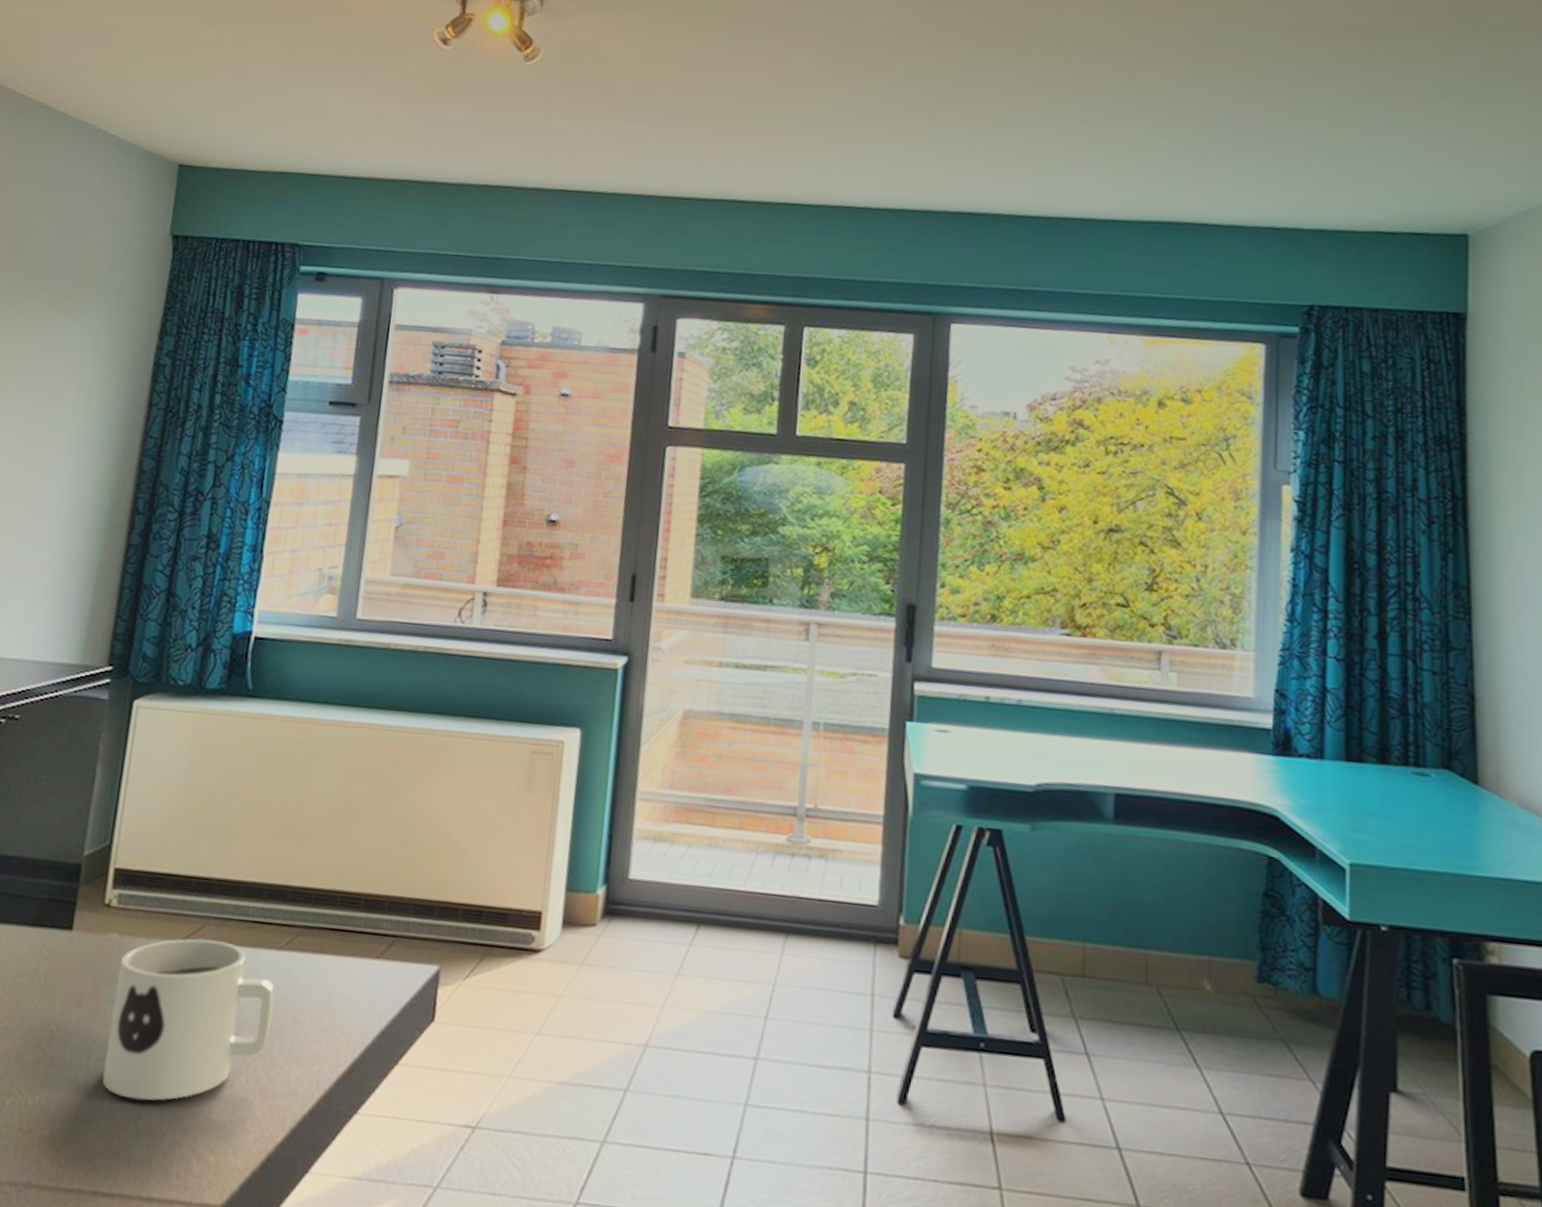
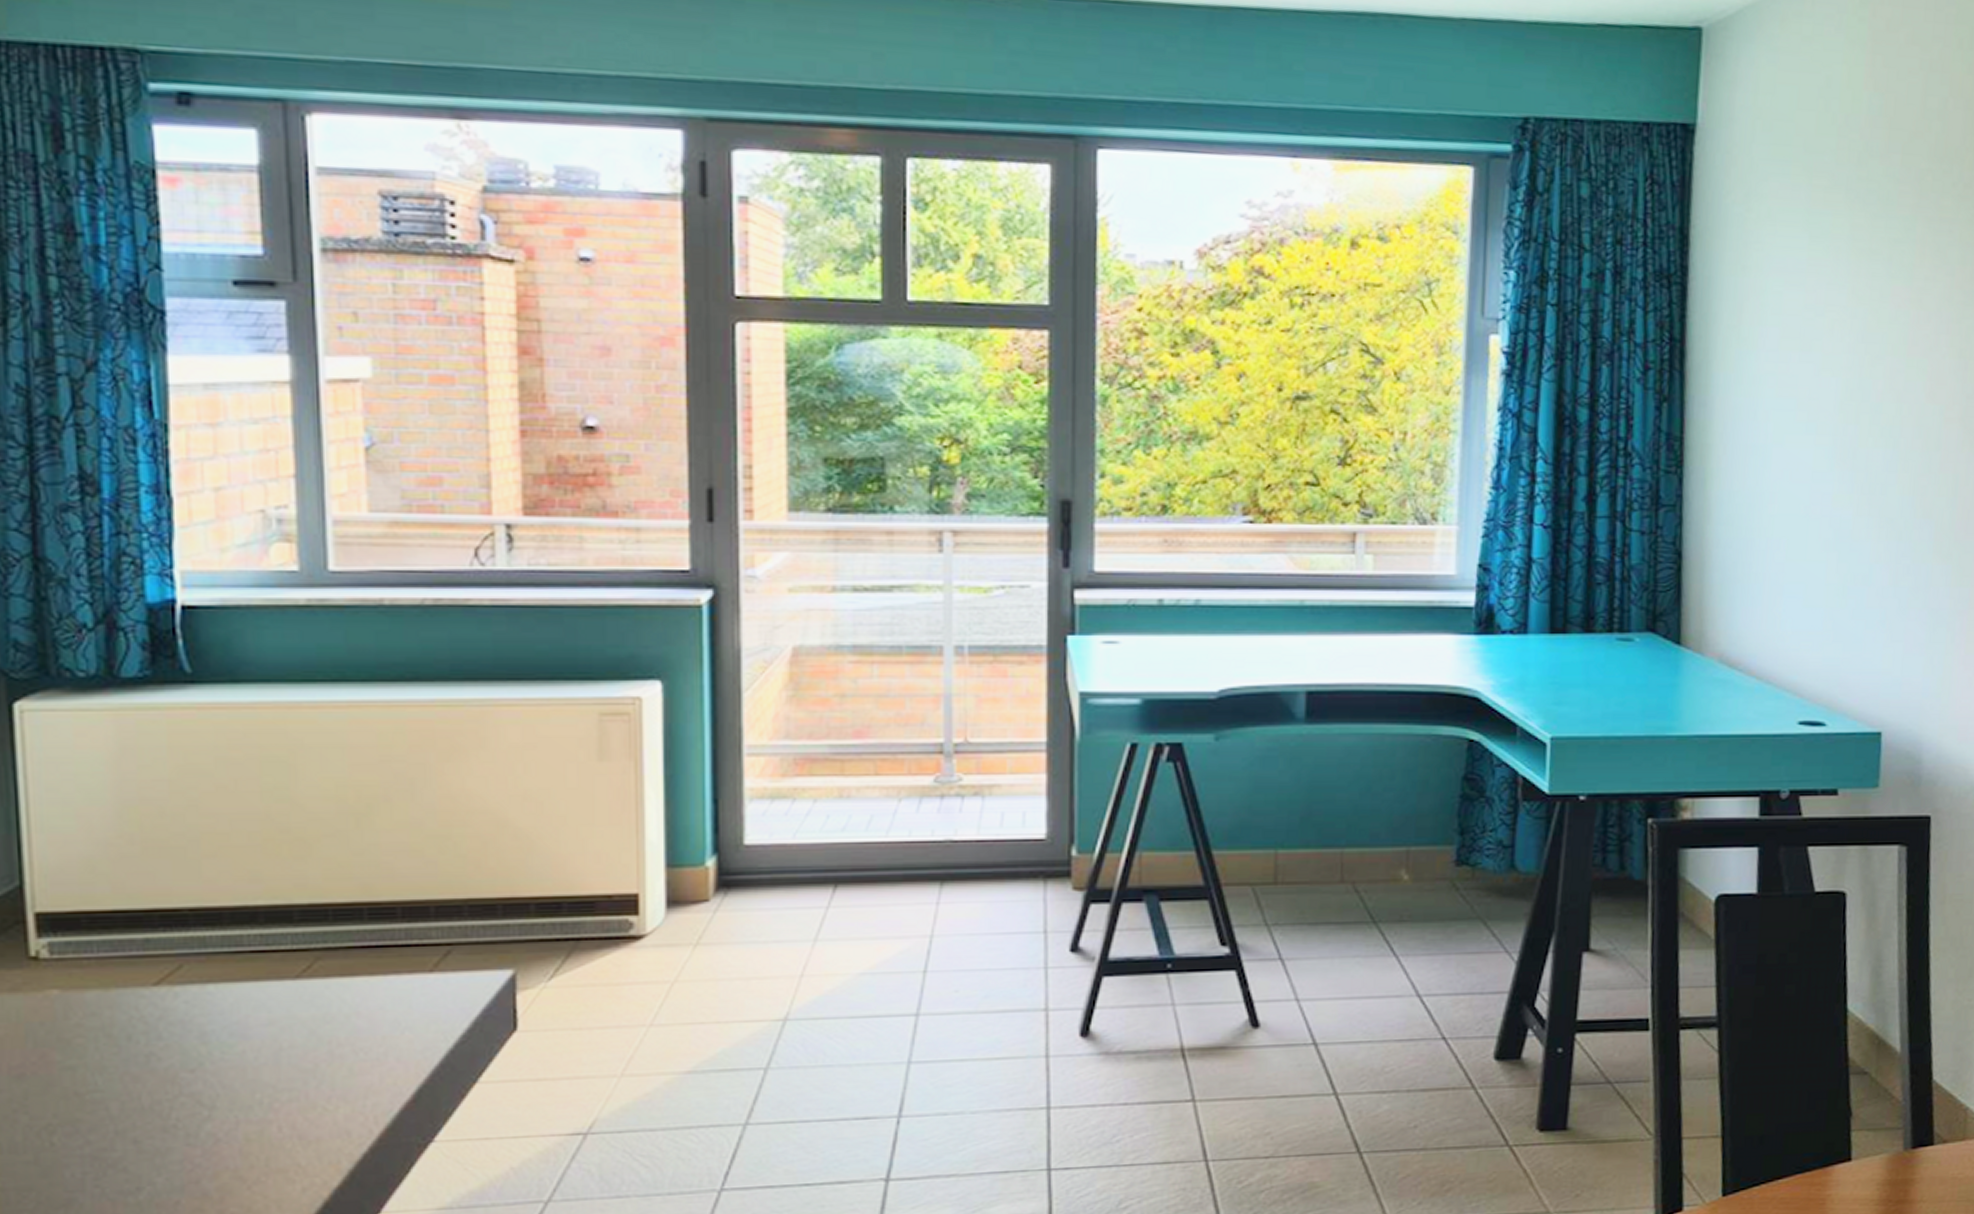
mug: present [102,938,275,1101] -> none [69,979,299,1172]

